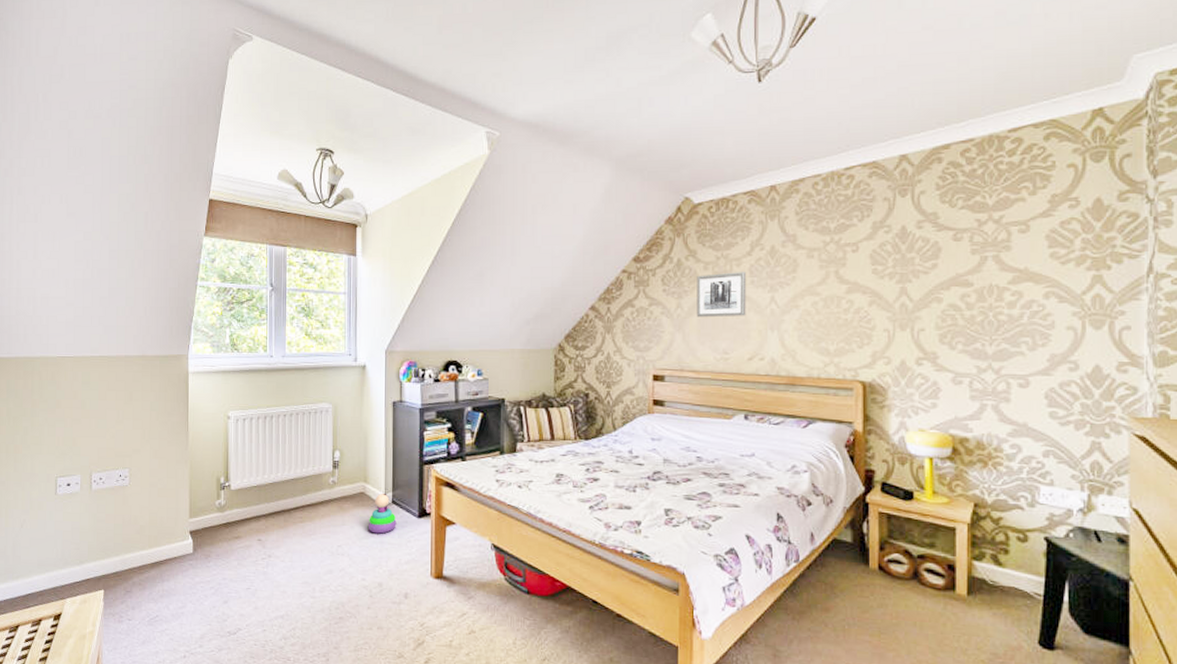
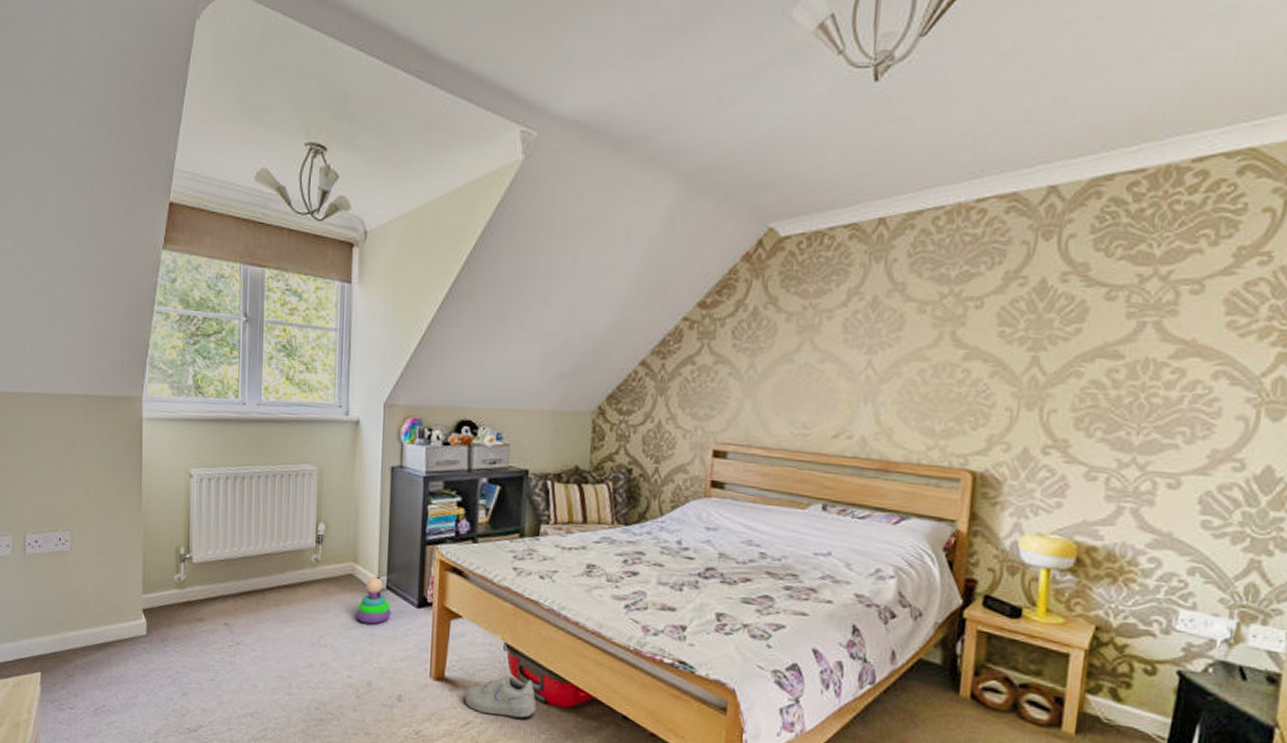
shoe: none [460,569,521,607] -> present [464,673,537,718]
wall art: present [696,272,747,318] -> none [772,326,840,383]

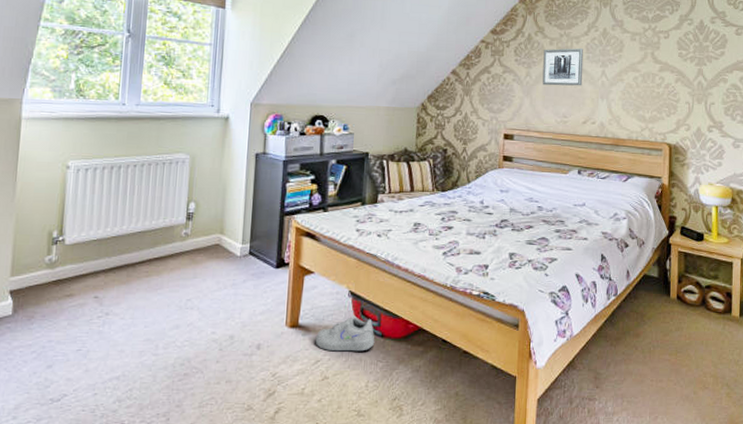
stacking toy: present [356,576,391,625] -> none [221,244,253,286]
wall art: none [772,326,840,383] -> present [542,48,584,86]

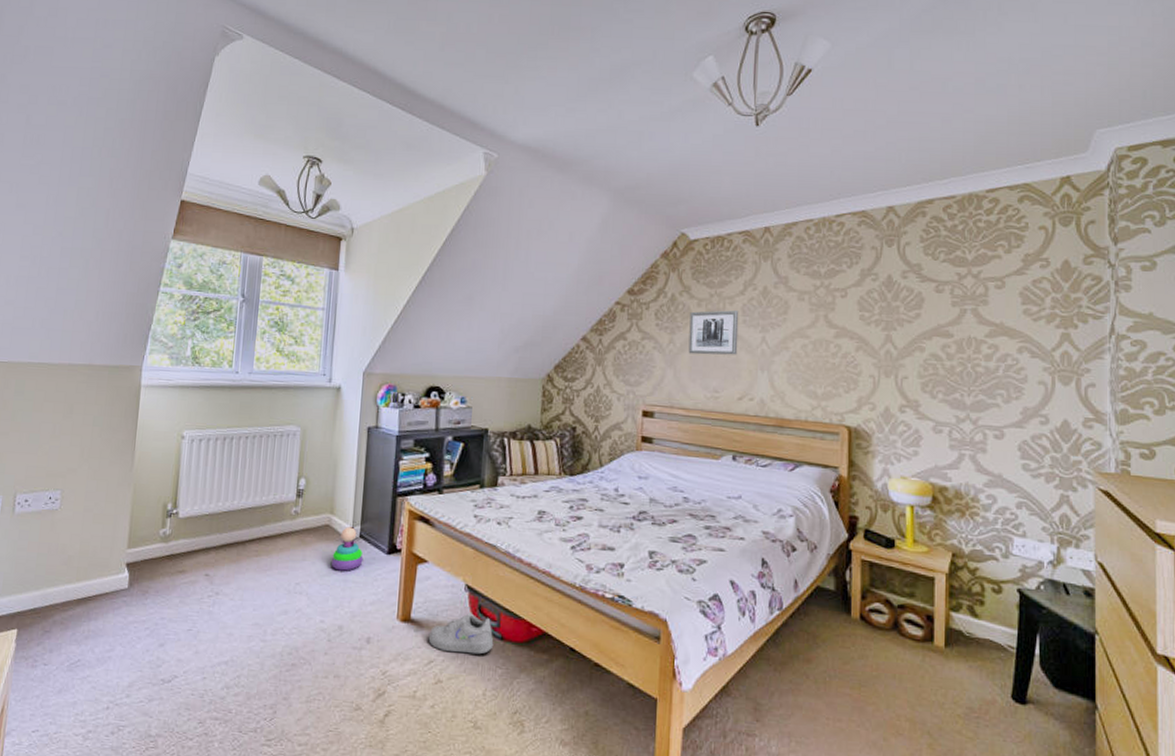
stacking toy: none [221,244,253,286] -> present [331,526,363,571]

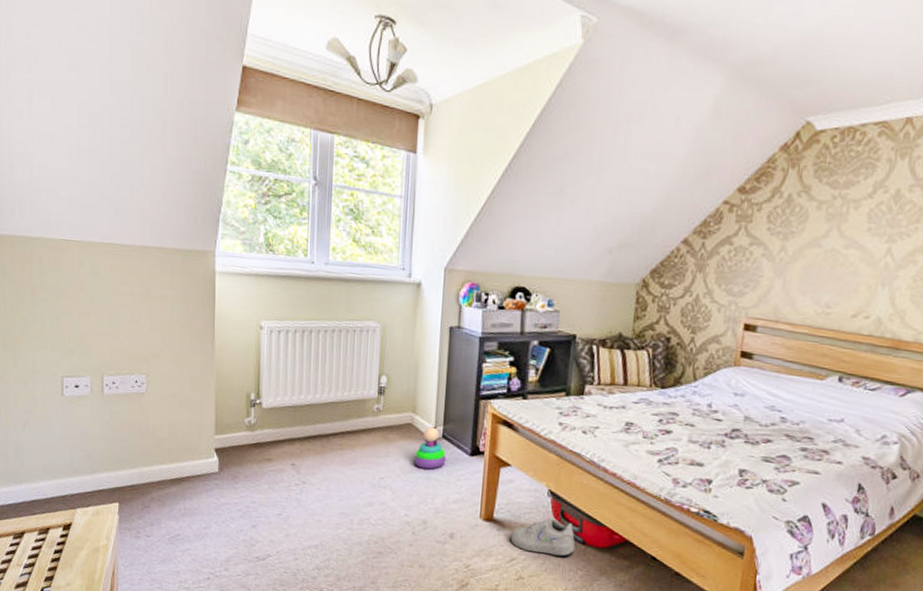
wall art: present [688,310,739,355] -> none [801,215,865,268]

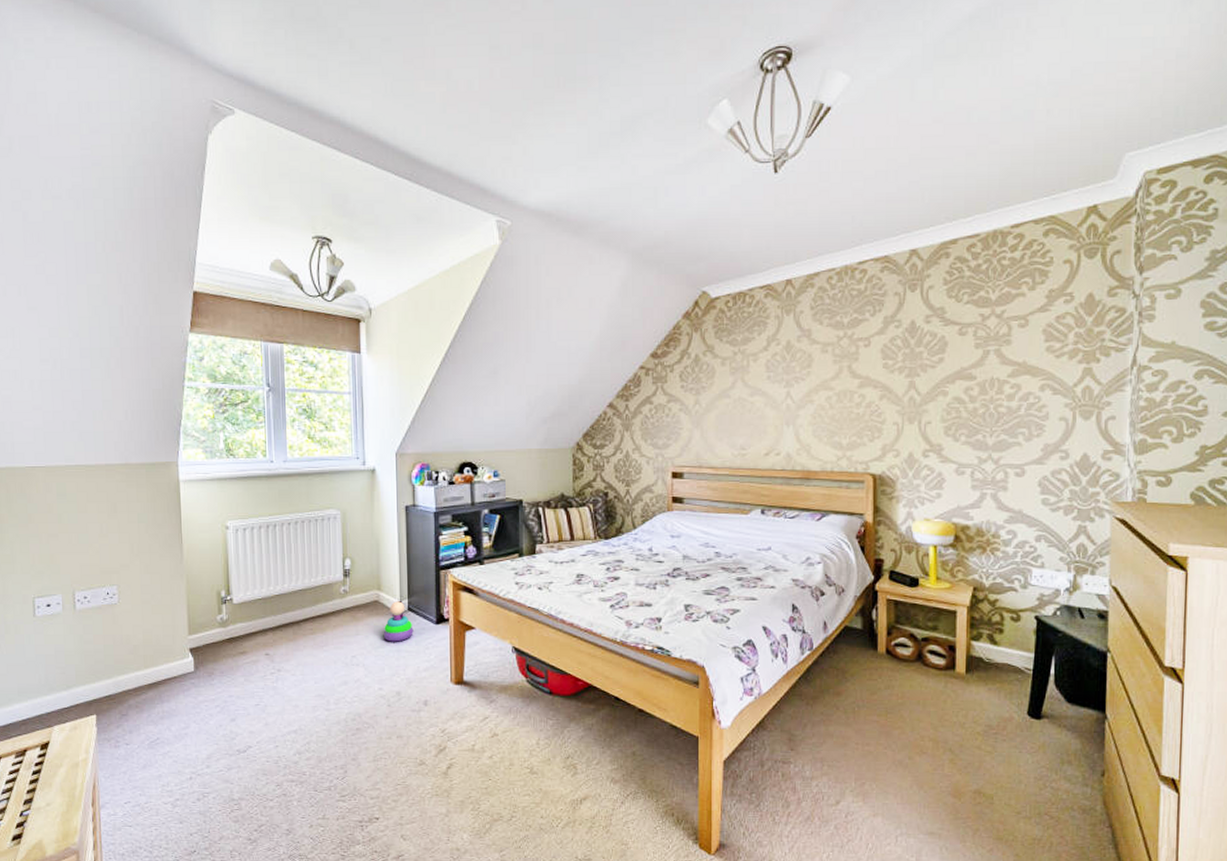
shoe: present [510,517,576,556] -> none [481,672,543,709]

